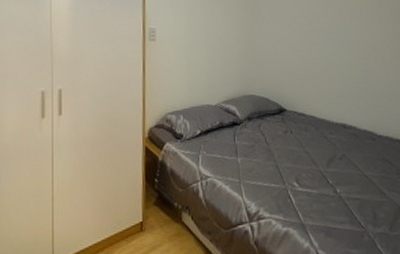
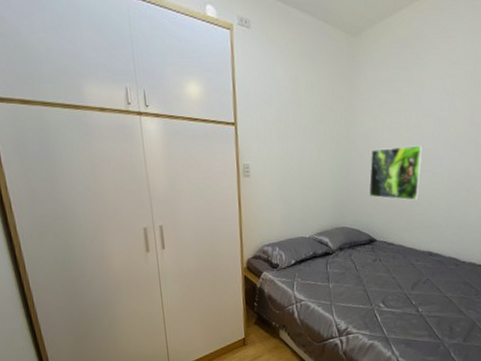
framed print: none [276,14,328,69] -> present [369,145,423,200]

